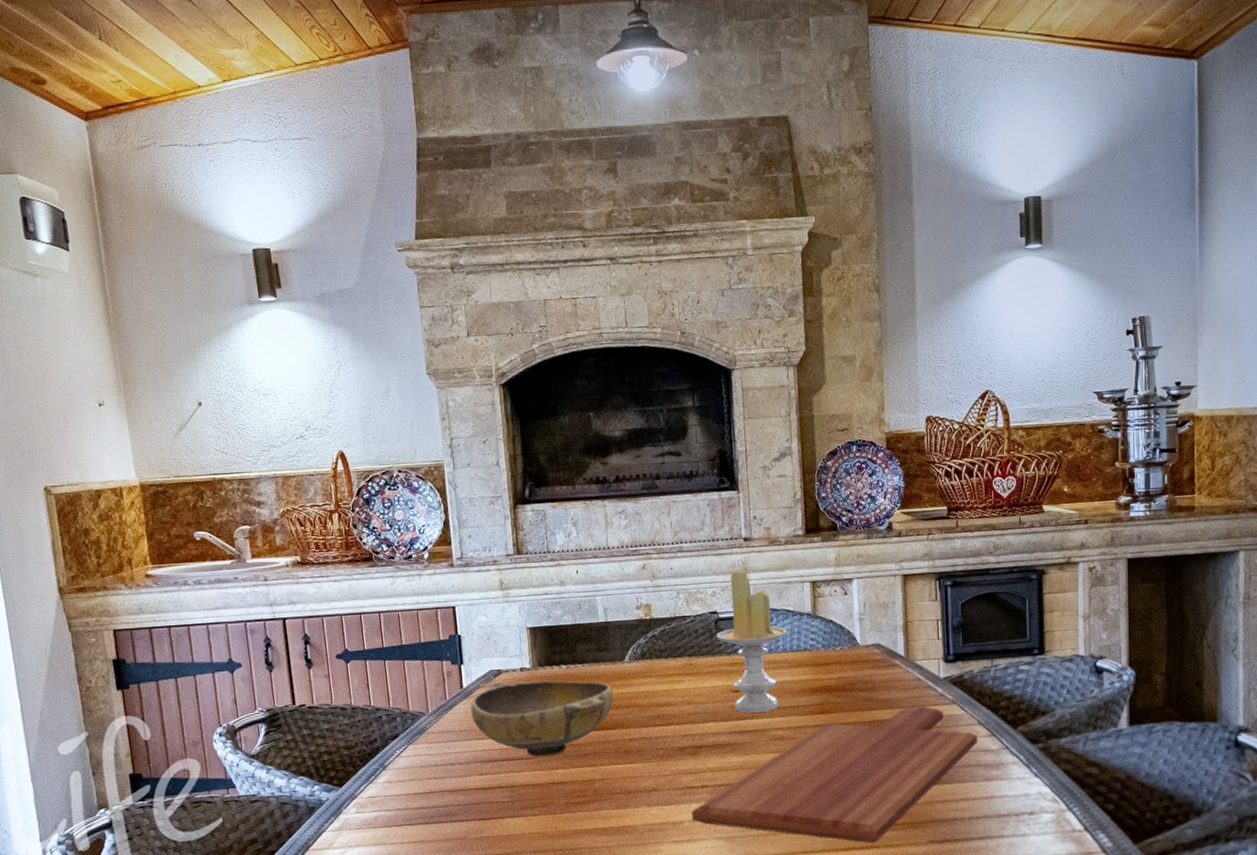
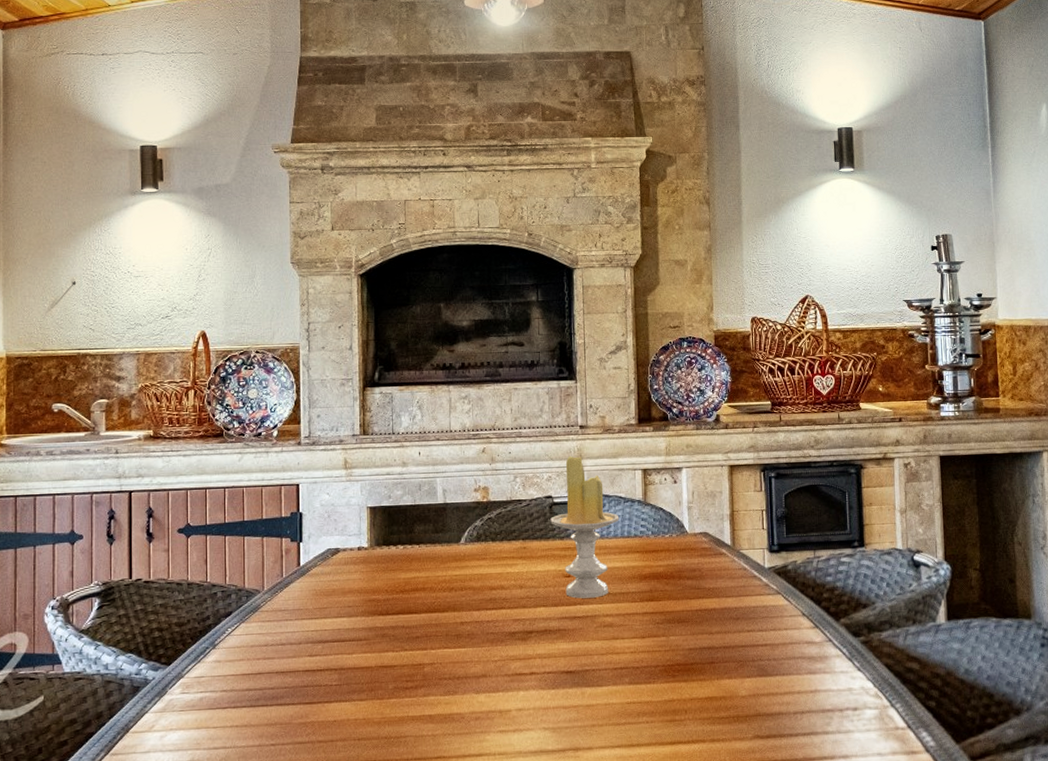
bowl: present [470,680,614,758] -> none [306,560,448,639]
cutting board: present [692,706,977,843] -> none [519,595,801,737]

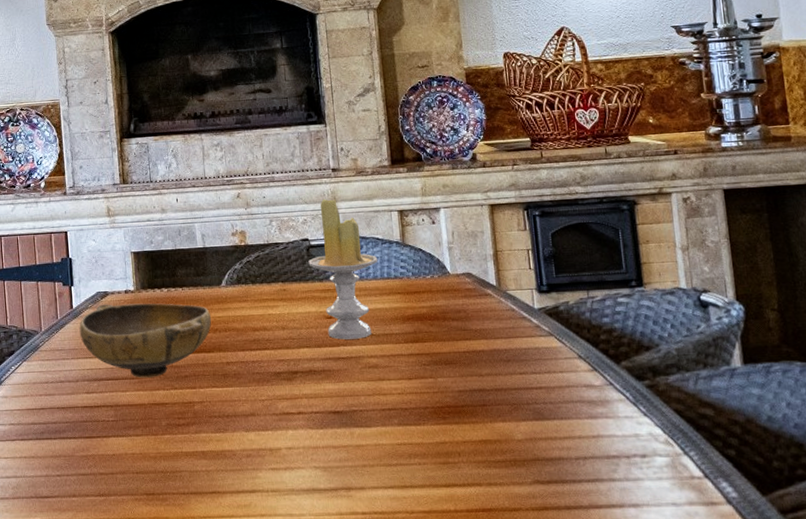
bowl: none [306,560,448,639] -> present [79,303,212,378]

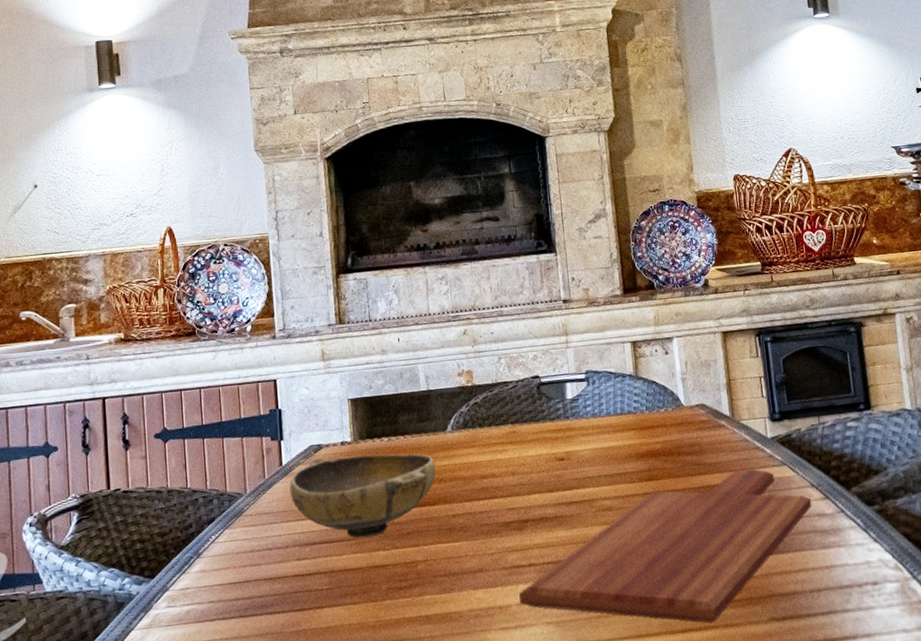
cutting board: none [289,337,579,481] -> present [519,469,811,624]
candle: present [308,199,378,340] -> none [539,332,611,483]

